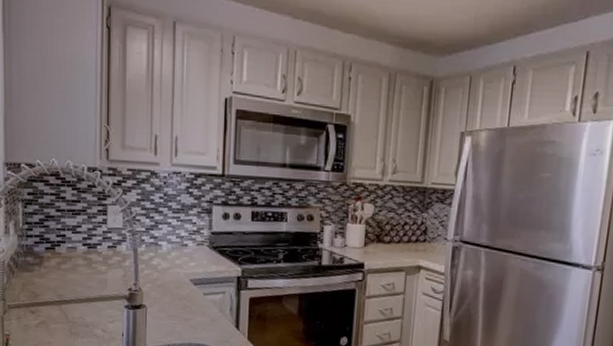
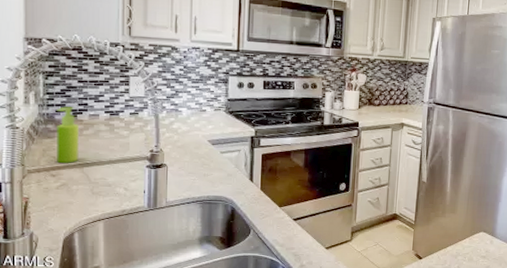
soap dispenser: none [35,238,57,299] -> present [57,106,79,163]

